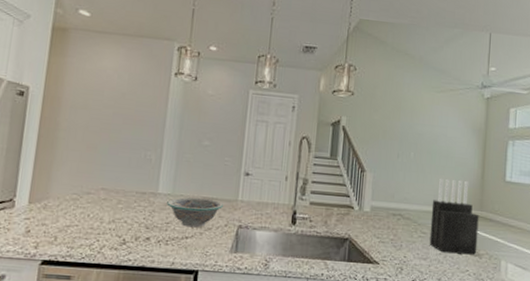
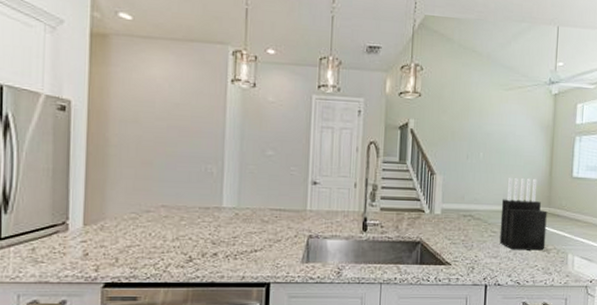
bowl: present [167,197,224,228] -> none [233,209,293,240]

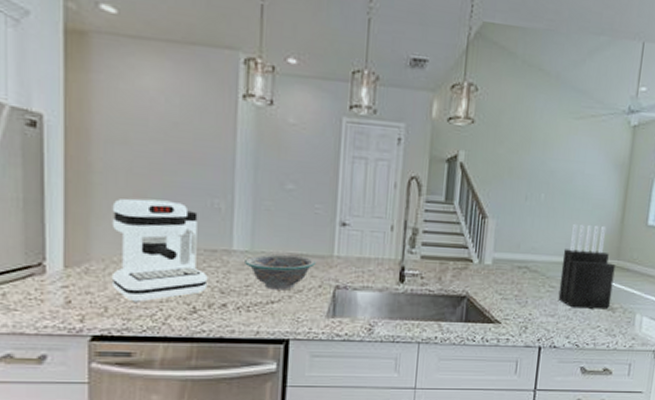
coffee maker: none [121,166,202,253] -> present [111,198,208,302]
bowl: none [233,209,293,240] -> present [245,253,317,290]

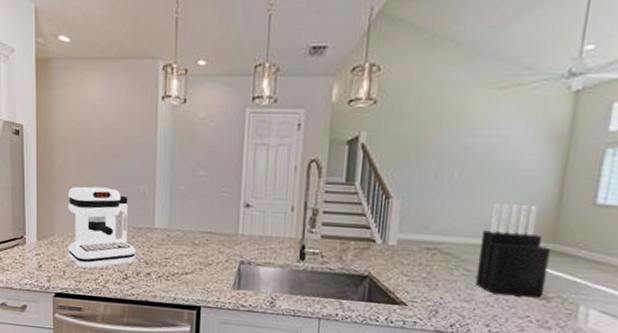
bowl: present [245,253,317,290] -> none [164,231,224,264]

